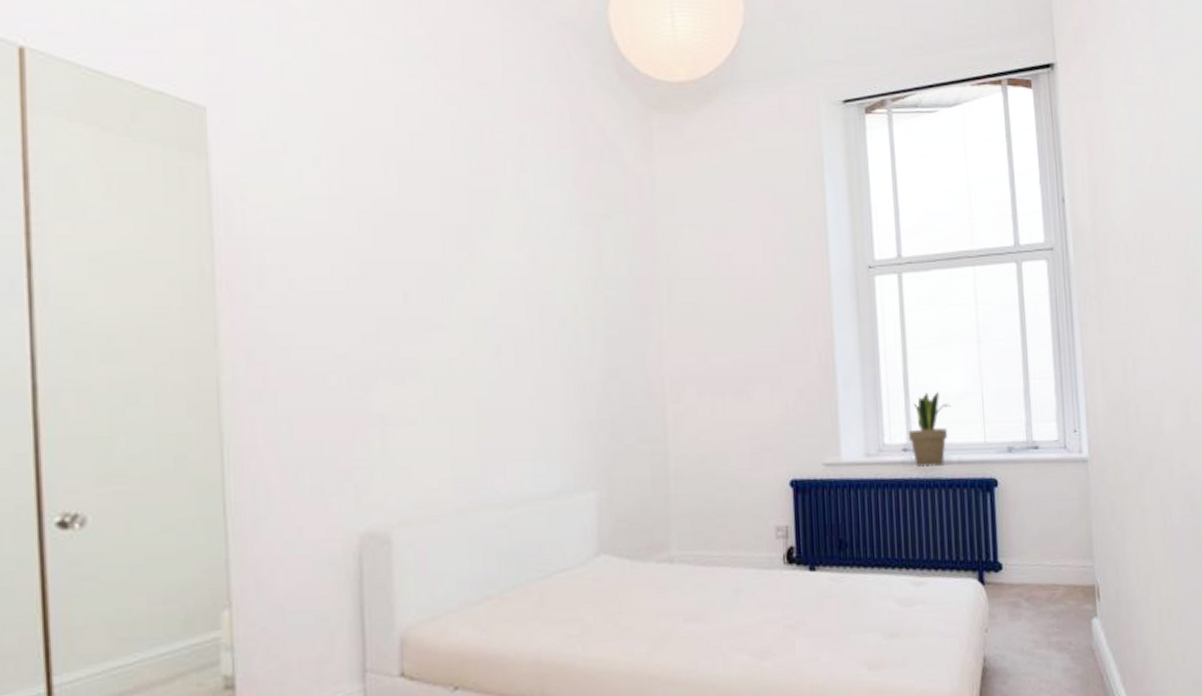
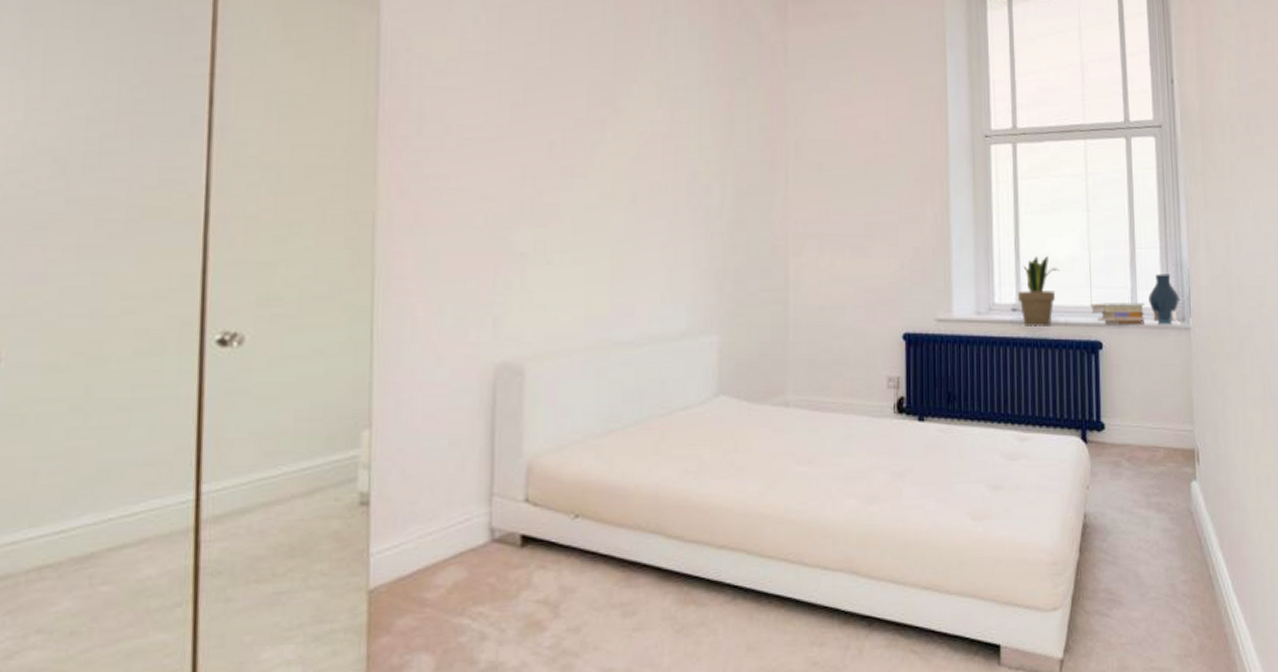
books: none [983,436,1041,462] -> present [1089,303,1145,325]
vase: none [1044,404,1076,459] -> present [1148,274,1179,325]

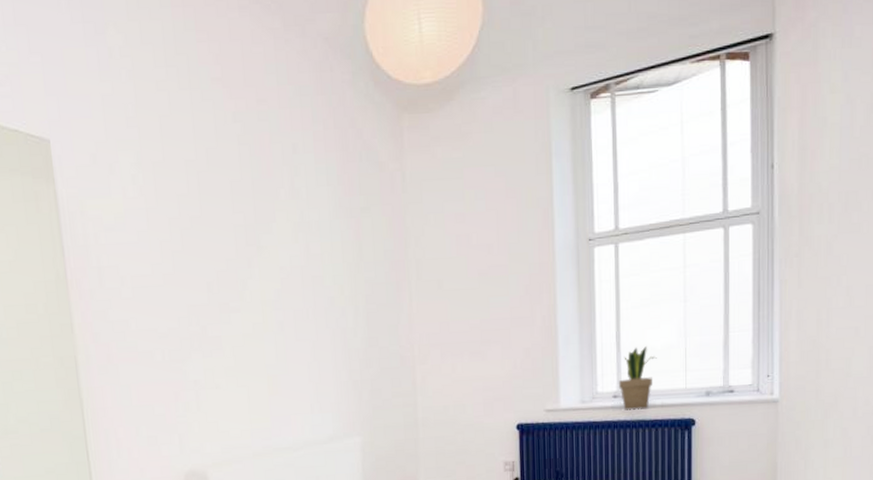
books: present [1089,303,1145,325] -> none [684,381,736,404]
vase: present [1148,274,1179,325] -> none [740,353,769,401]

